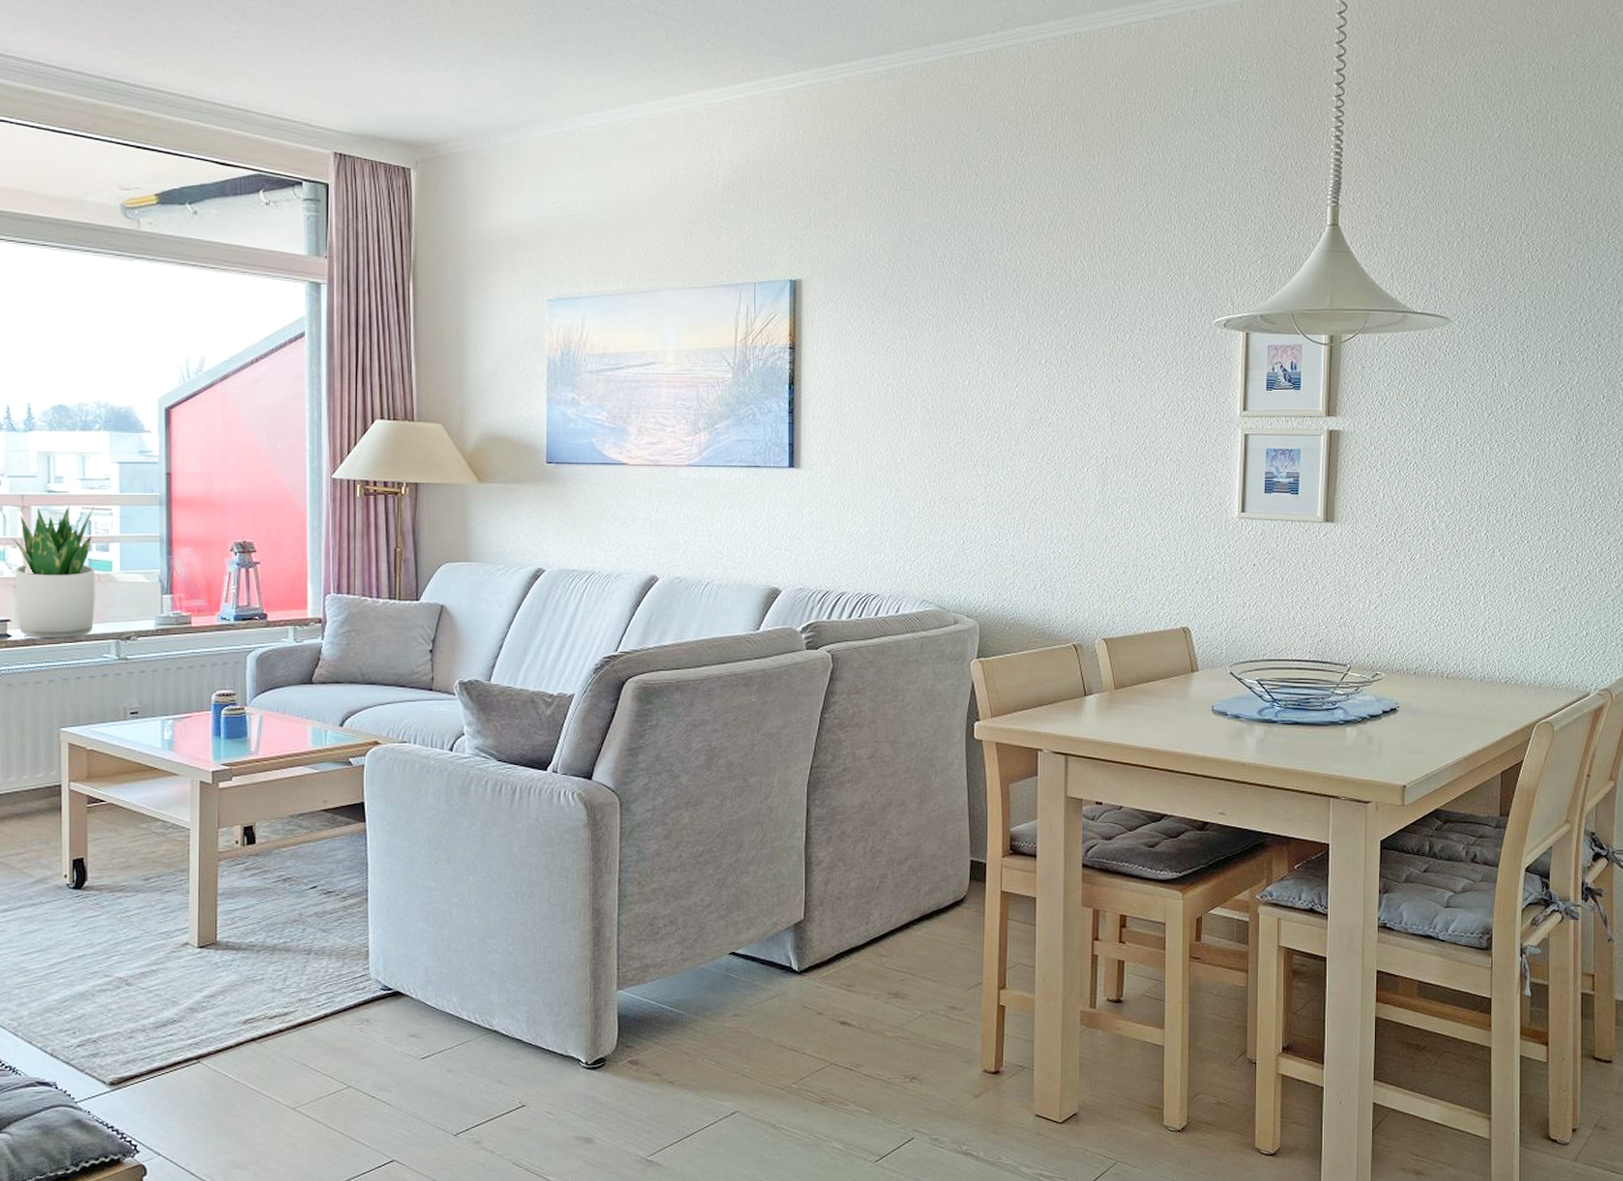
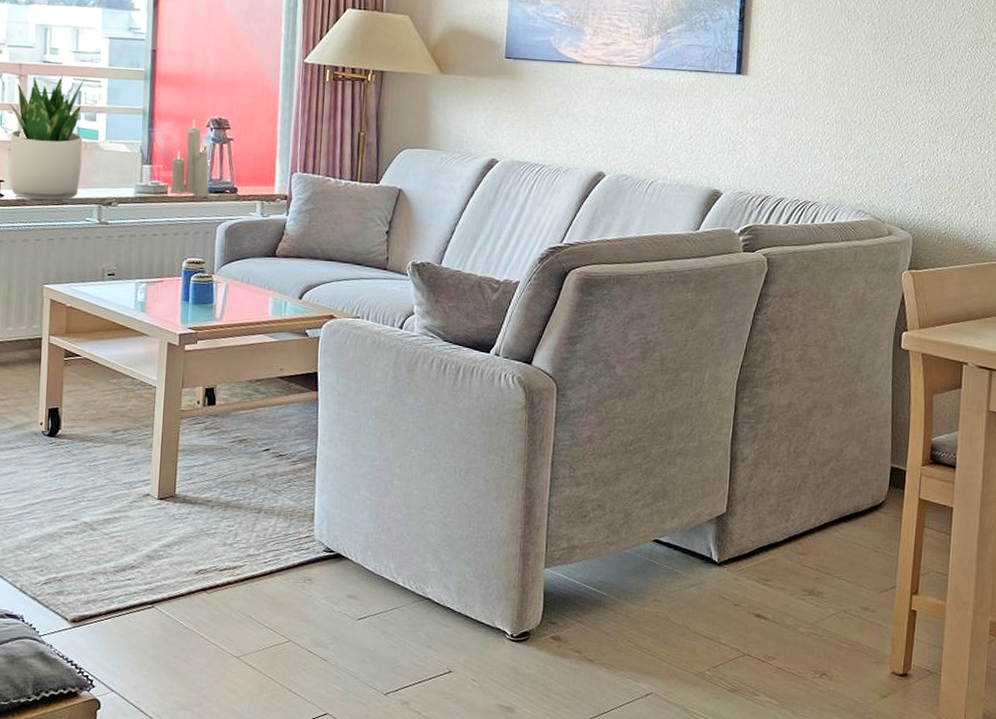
candle: none [193,544,238,626] -> present [169,119,210,198]

